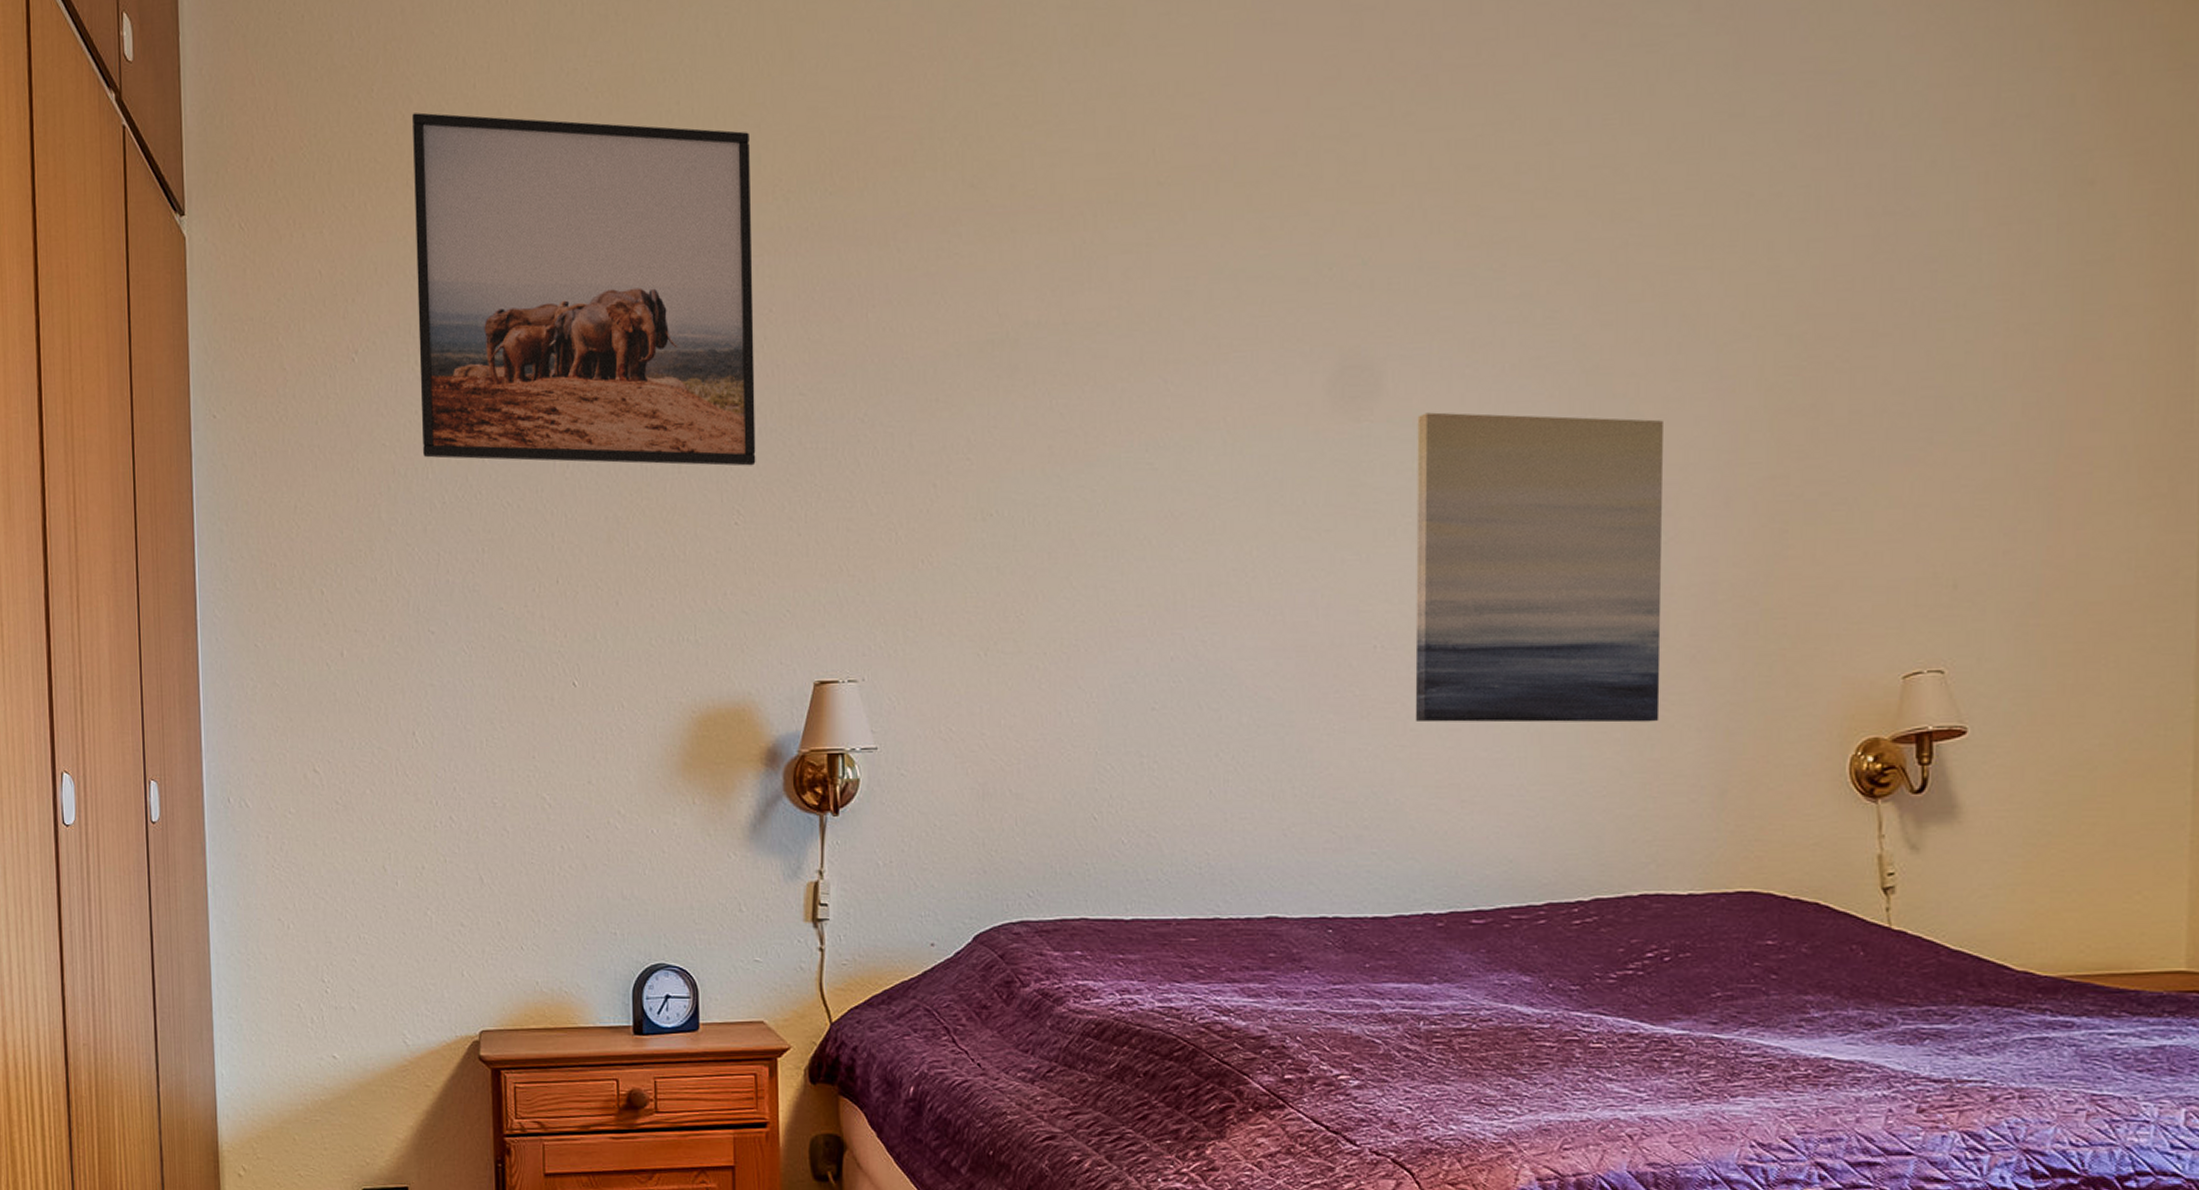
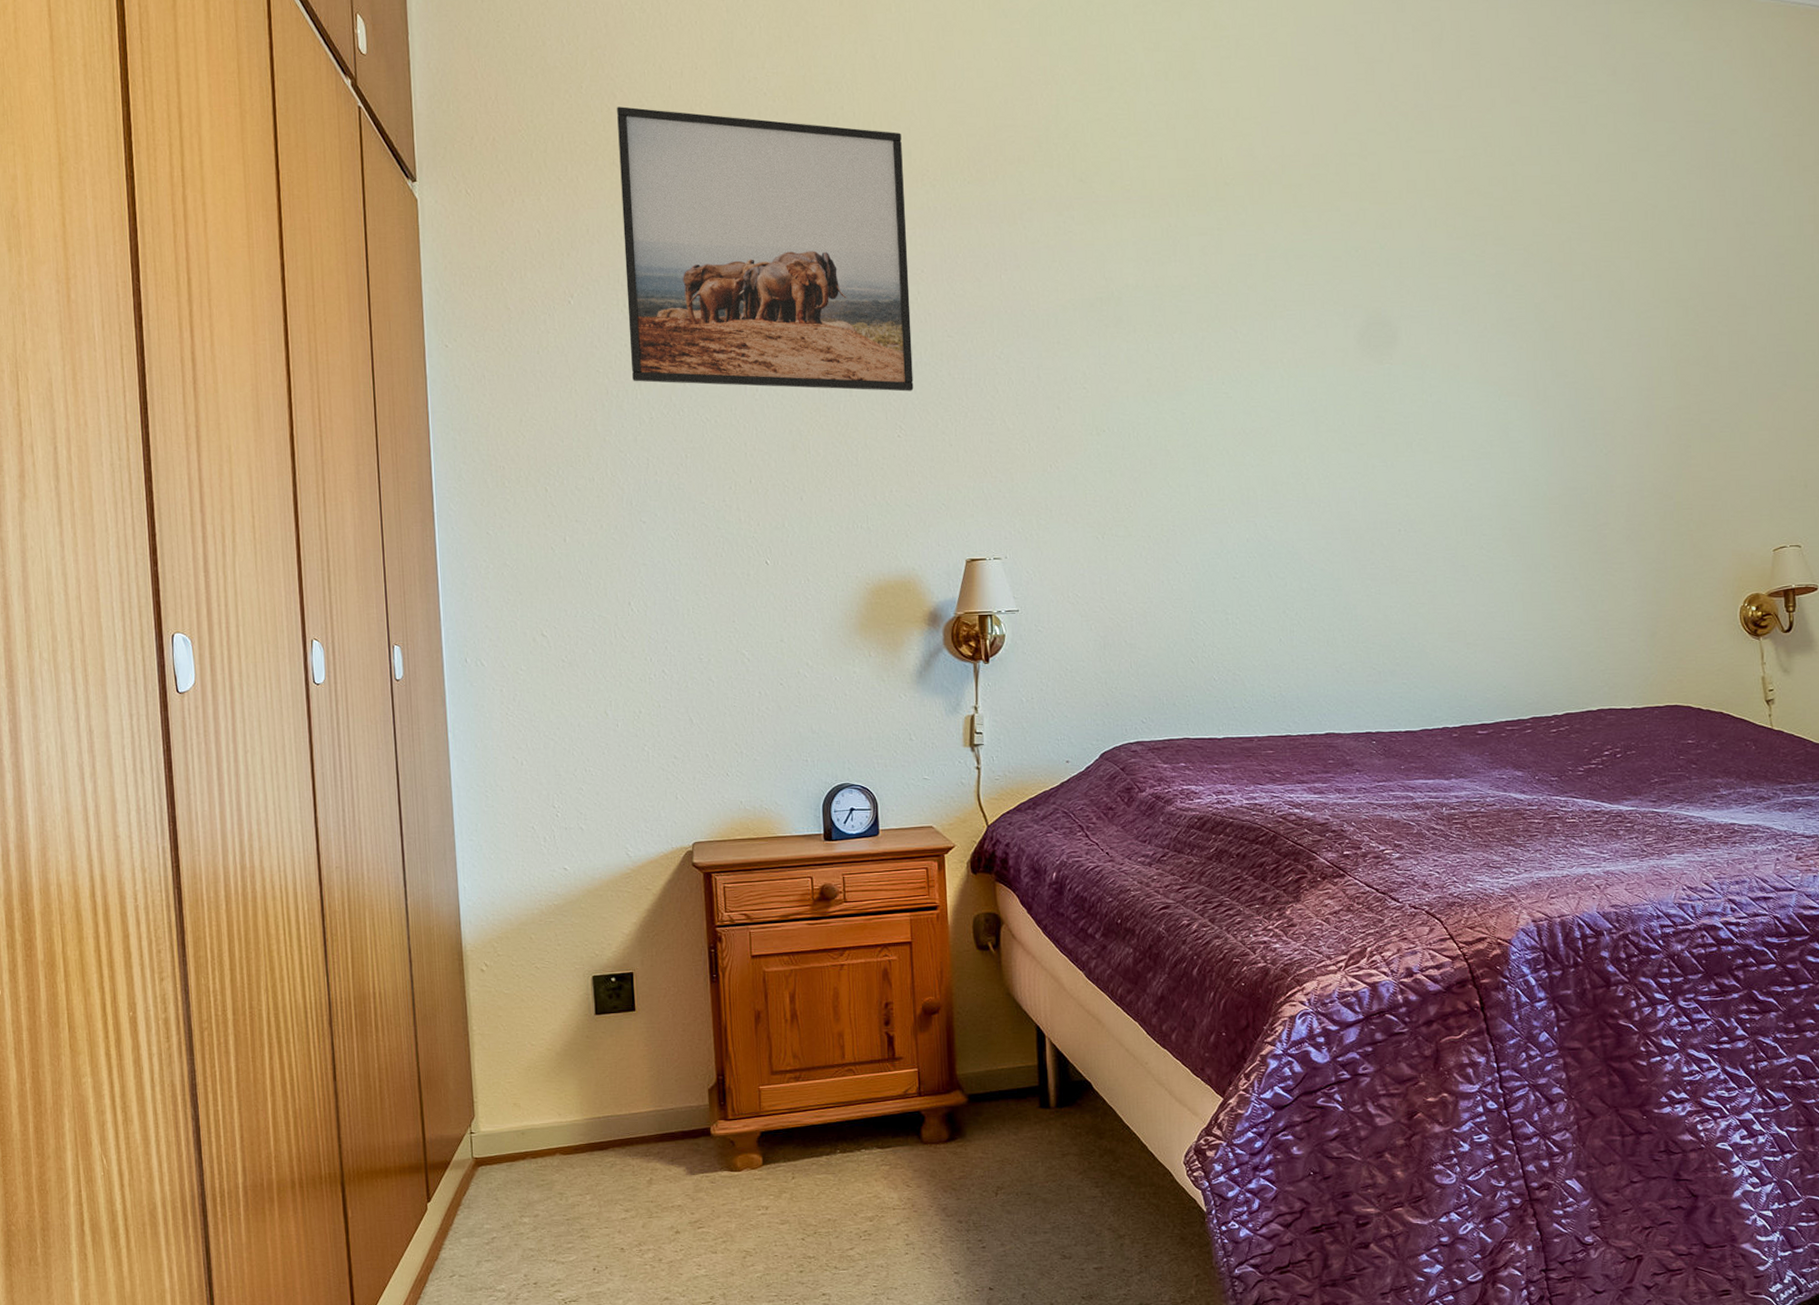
wall art: present [1415,412,1663,723] -> none [1425,358,1607,586]

